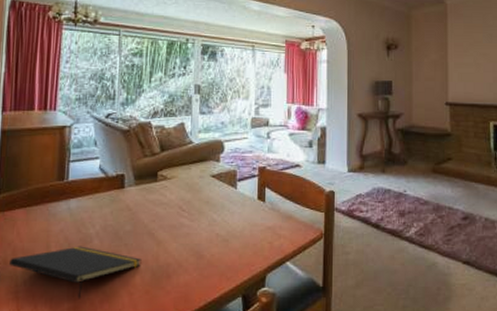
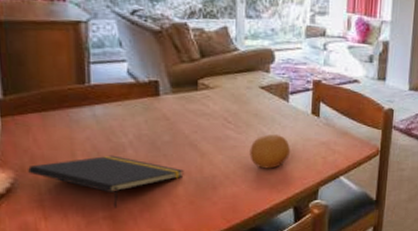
fruit: none [201,221,238,256] -> present [249,134,290,169]

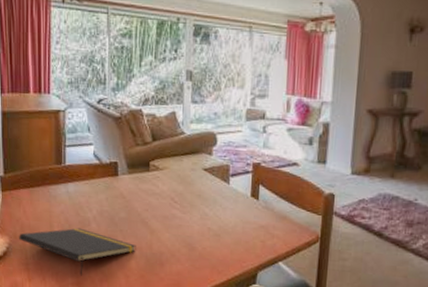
fruit: present [249,134,290,169] -> none [193,215,230,250]

